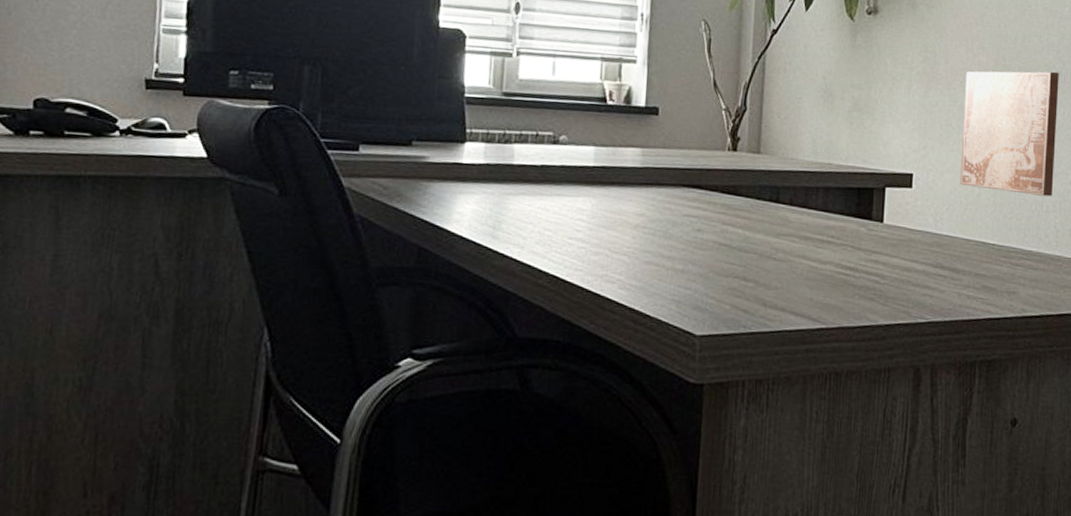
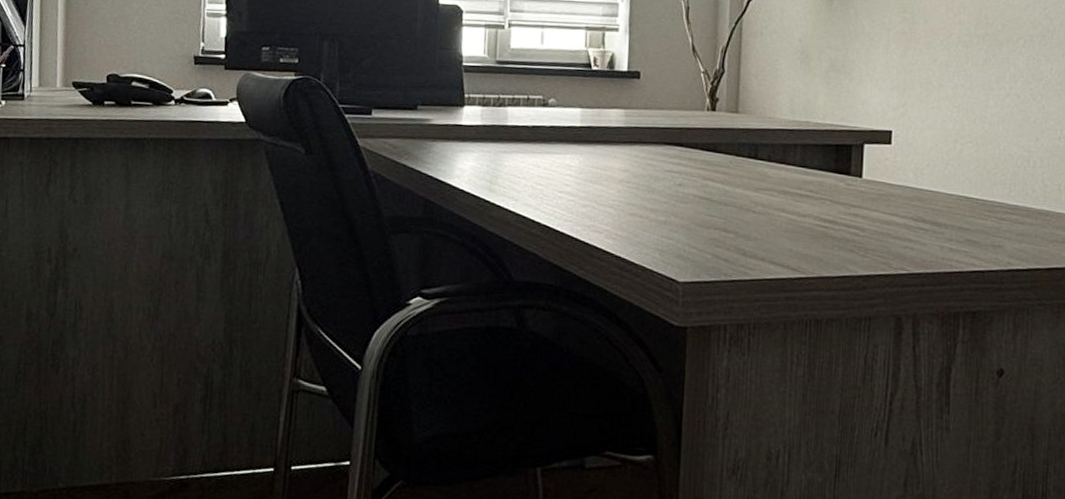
wall art: present [960,71,1059,197] -> none [941,28,1046,152]

